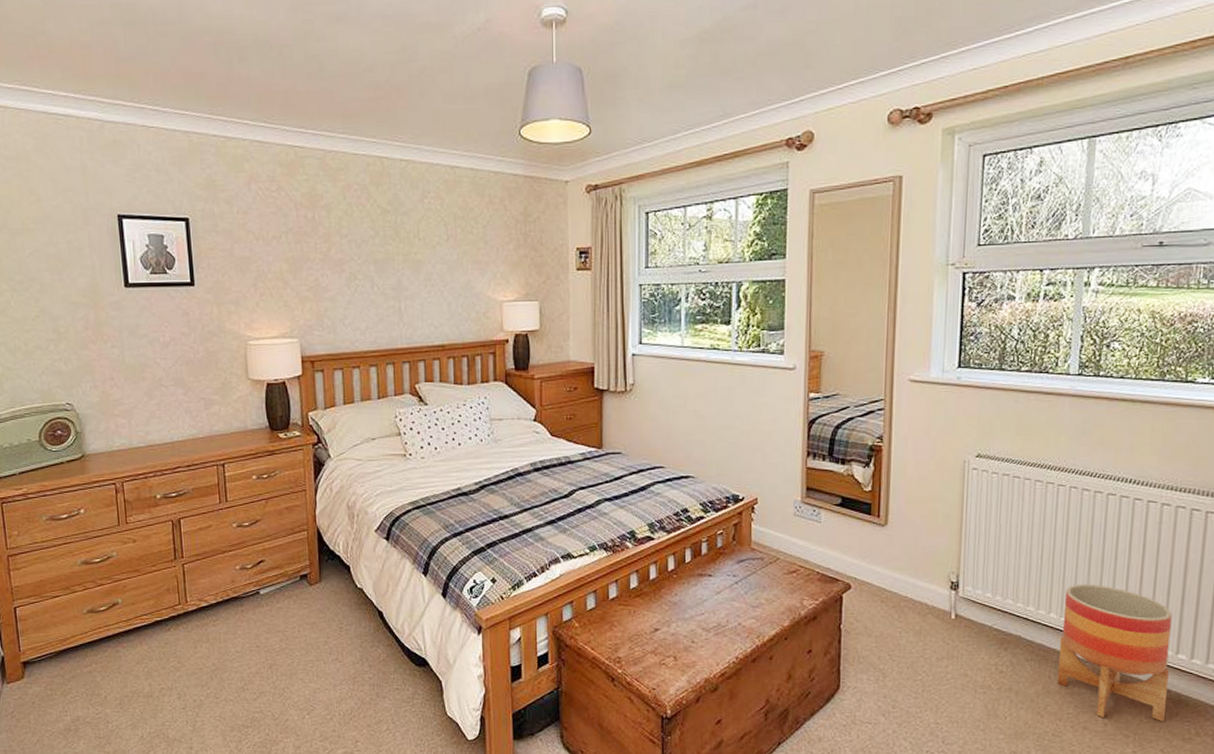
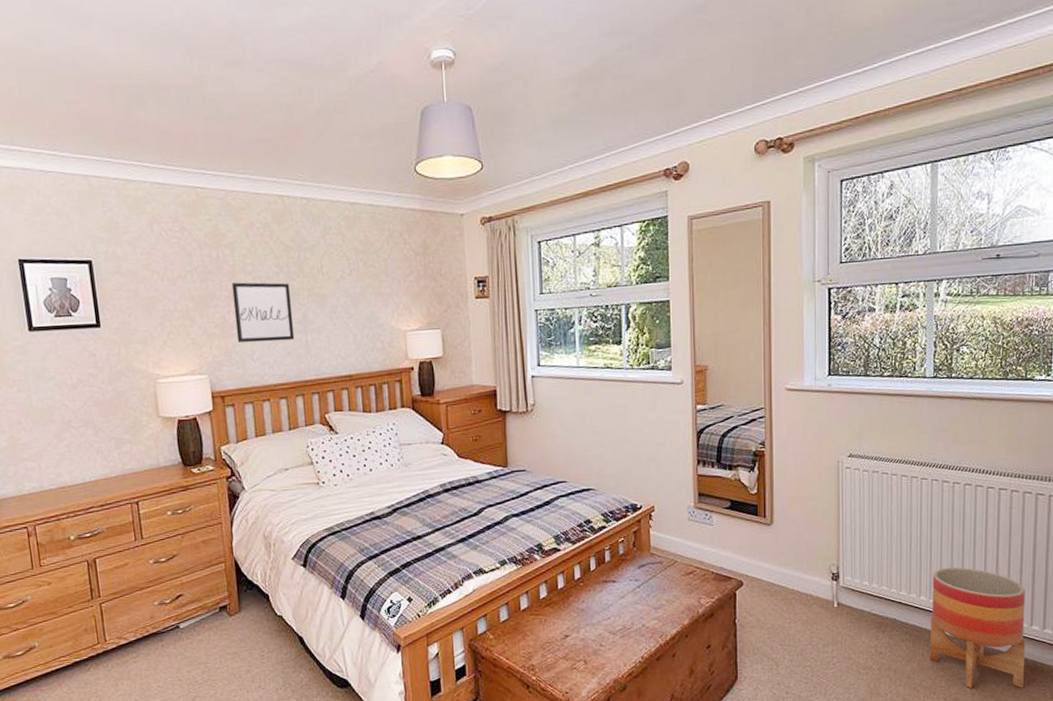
wall art: none [326,245,388,308] -> present [231,282,295,343]

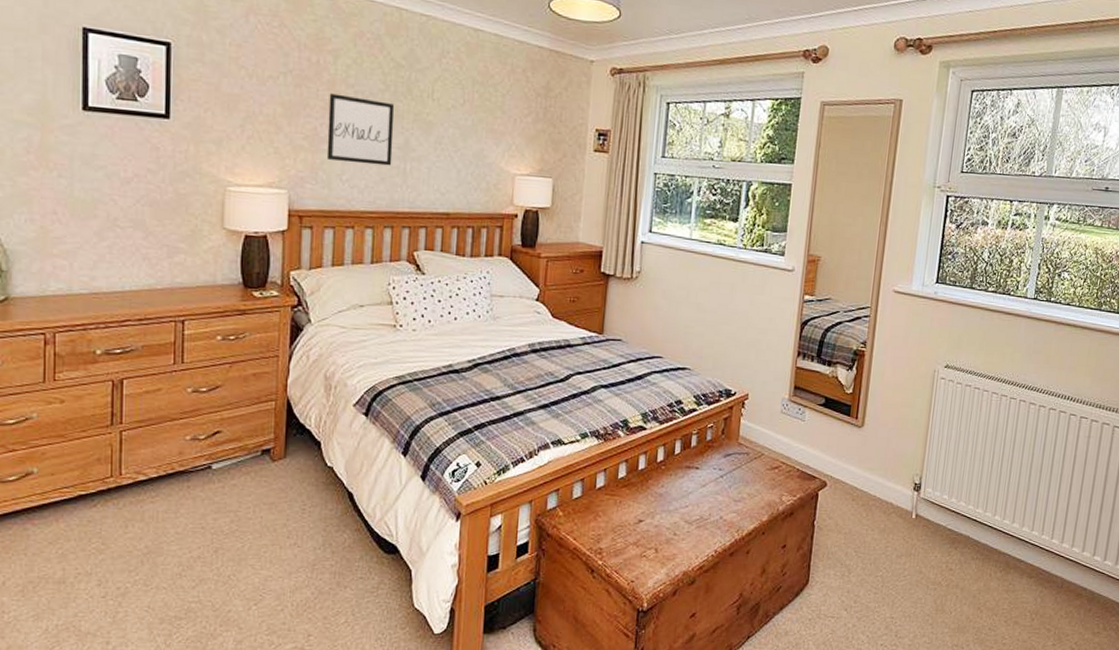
planter: present [930,567,1026,688] -> none [996,489,1093,617]

